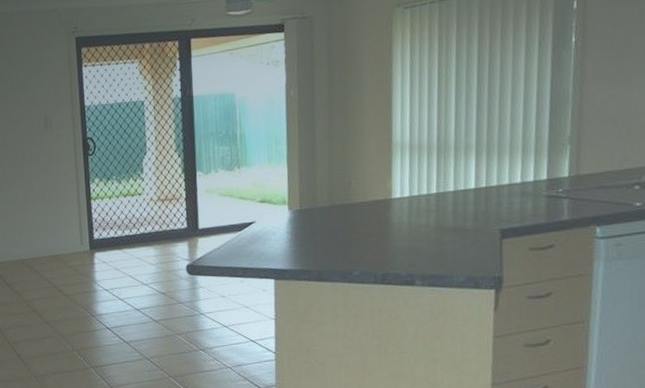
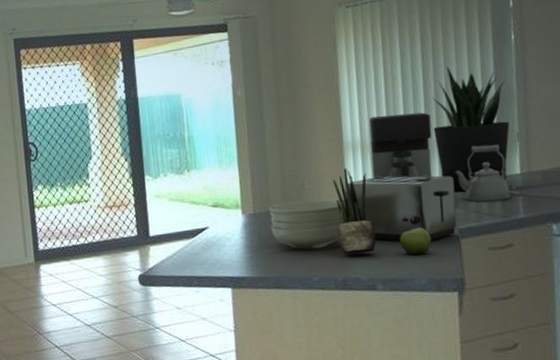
bowl: none [315,198,388,245] -> present [269,200,344,249]
potted plant: none [379,167,418,251] -> present [333,168,376,254]
toaster: none [393,176,500,240] -> present [347,175,457,241]
coffee maker: none [419,114,482,179] -> present [368,112,433,178]
fruit: none [440,226,473,253] -> present [399,227,432,255]
planter: none [483,69,562,195] -> present [432,67,510,193]
kettle: none [502,147,557,205] -> present [455,143,511,203]

